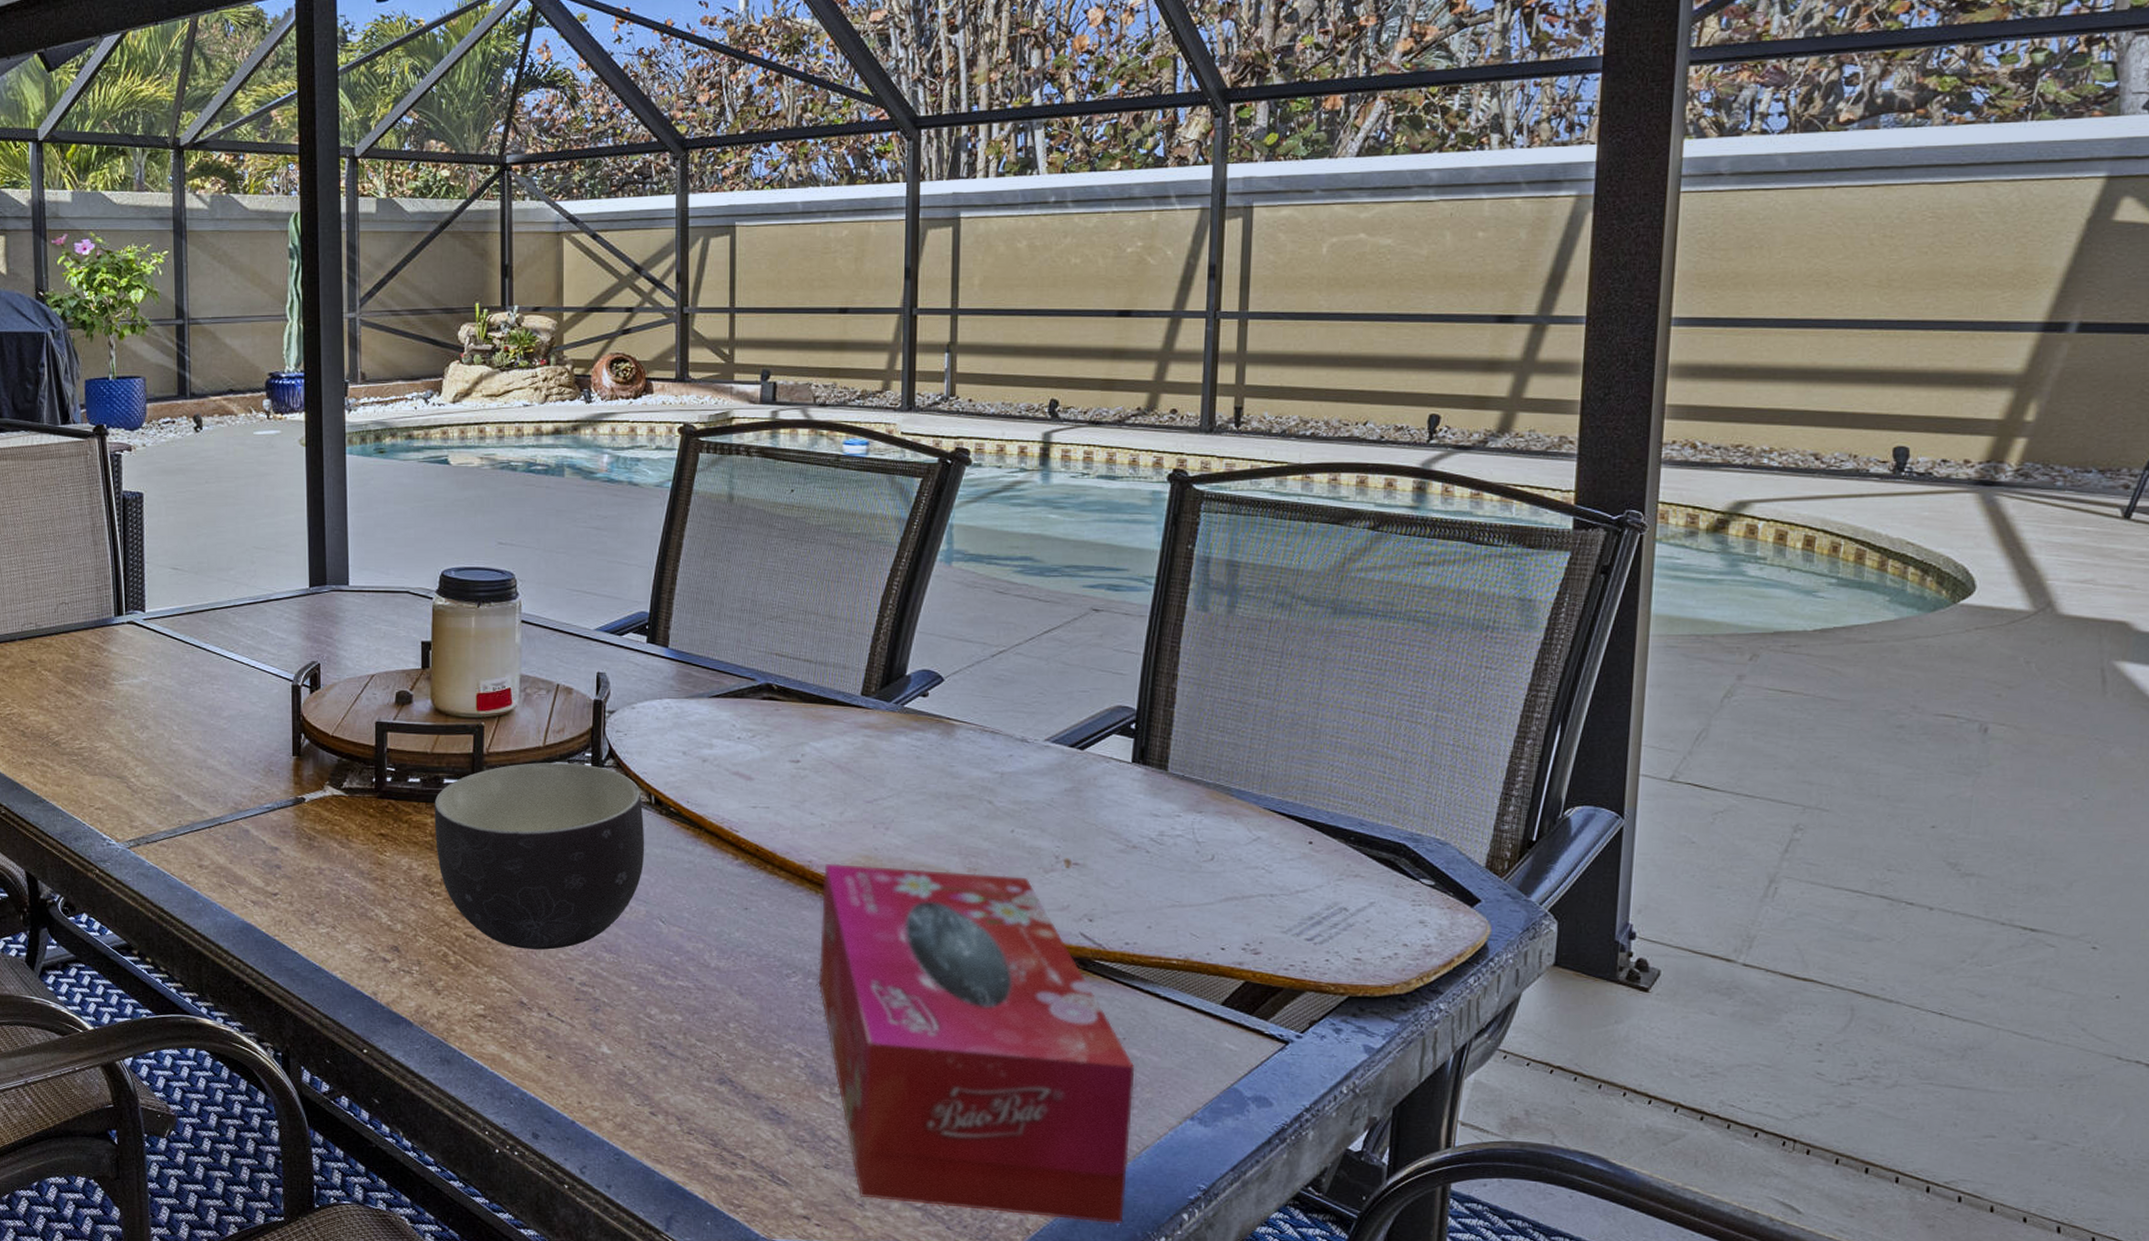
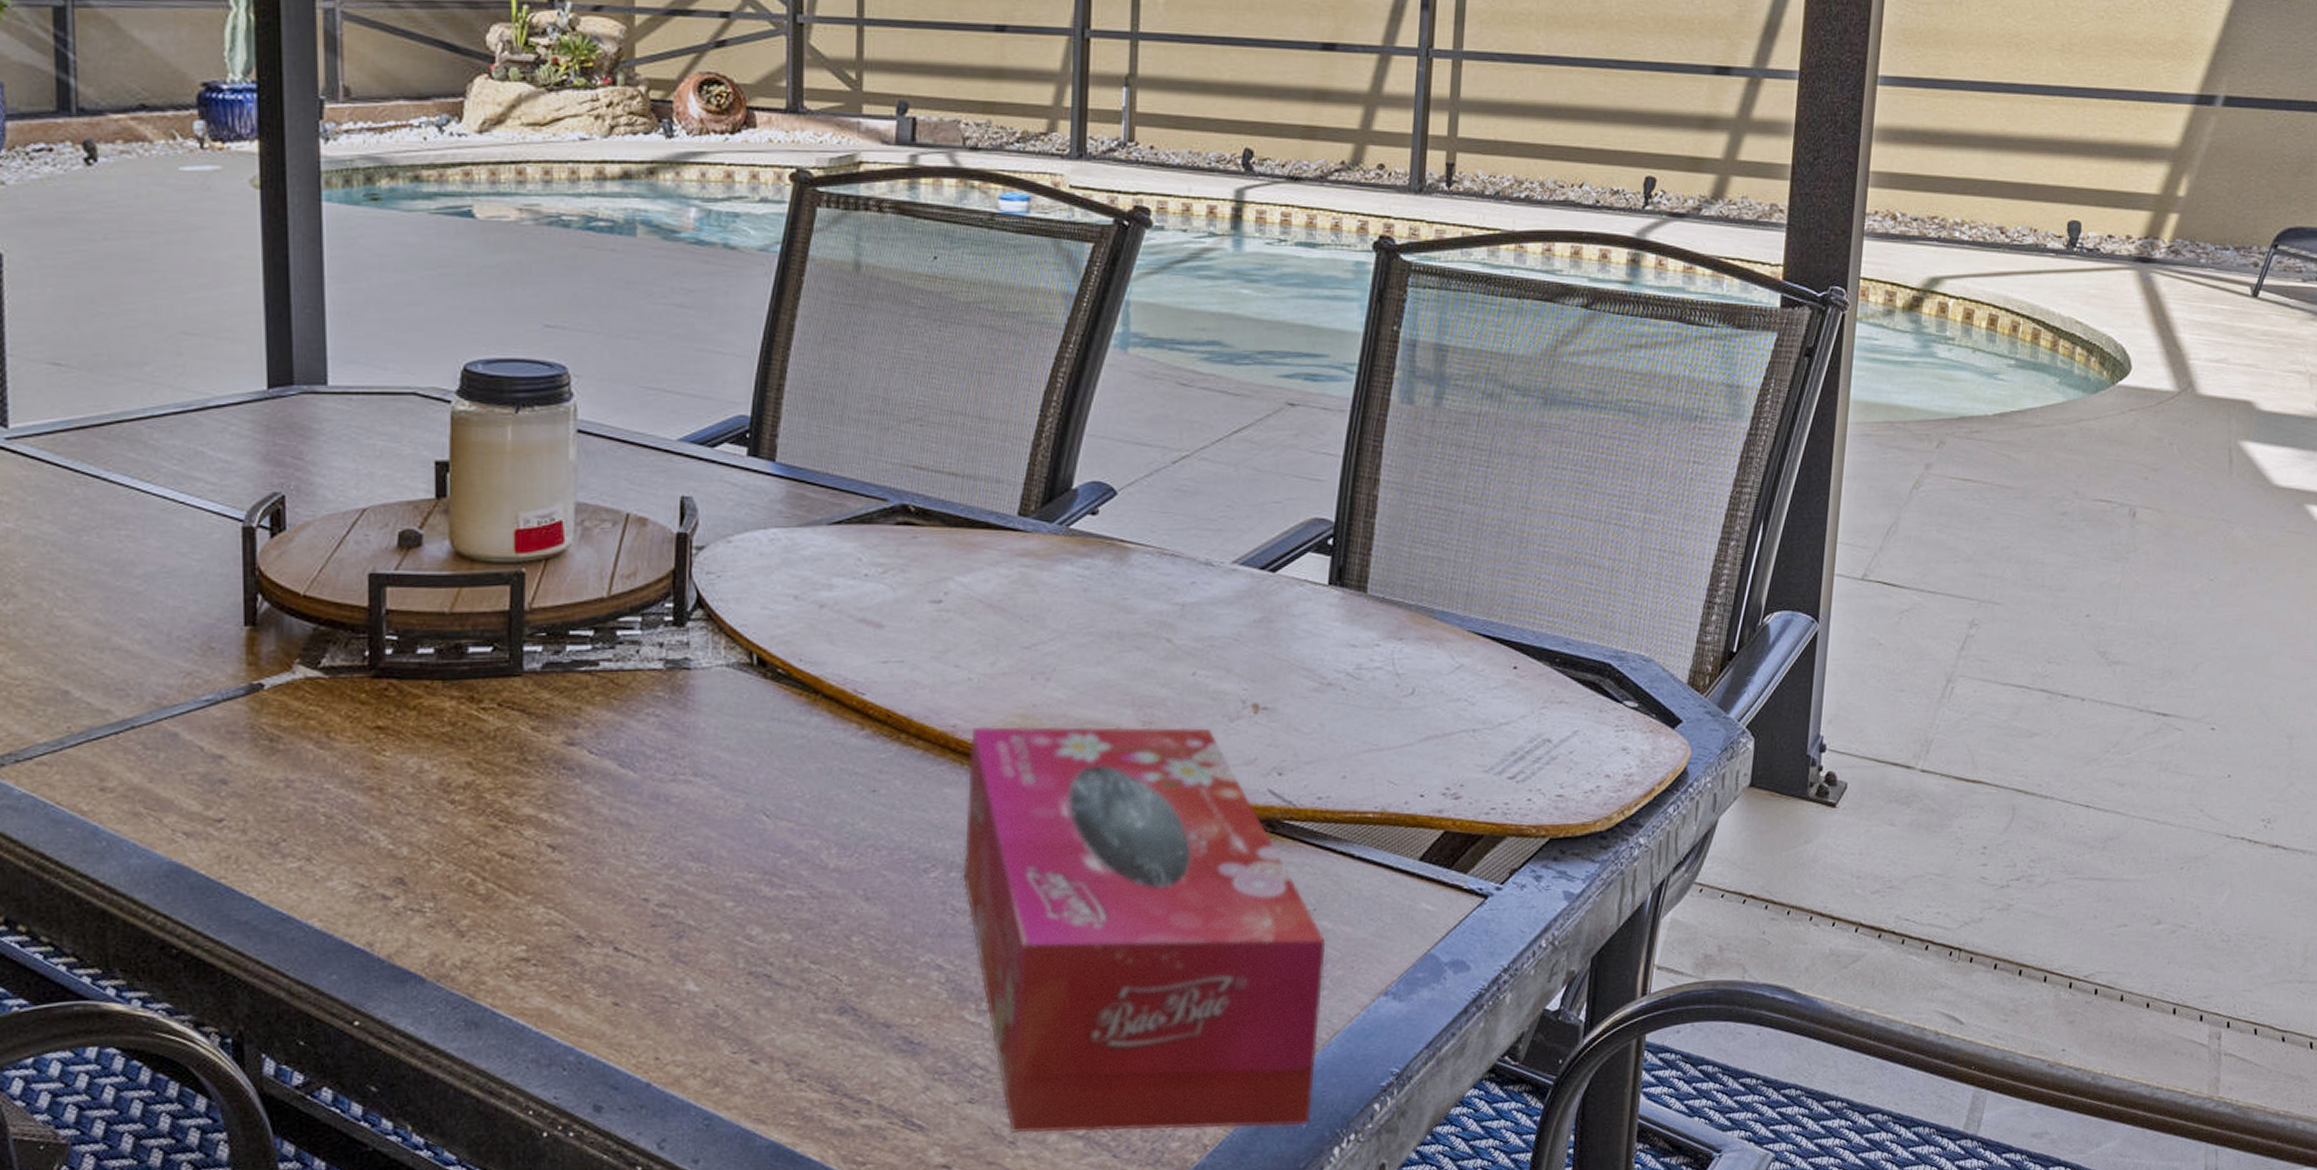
bowl: present [434,763,645,950] -> none [454,617,744,866]

